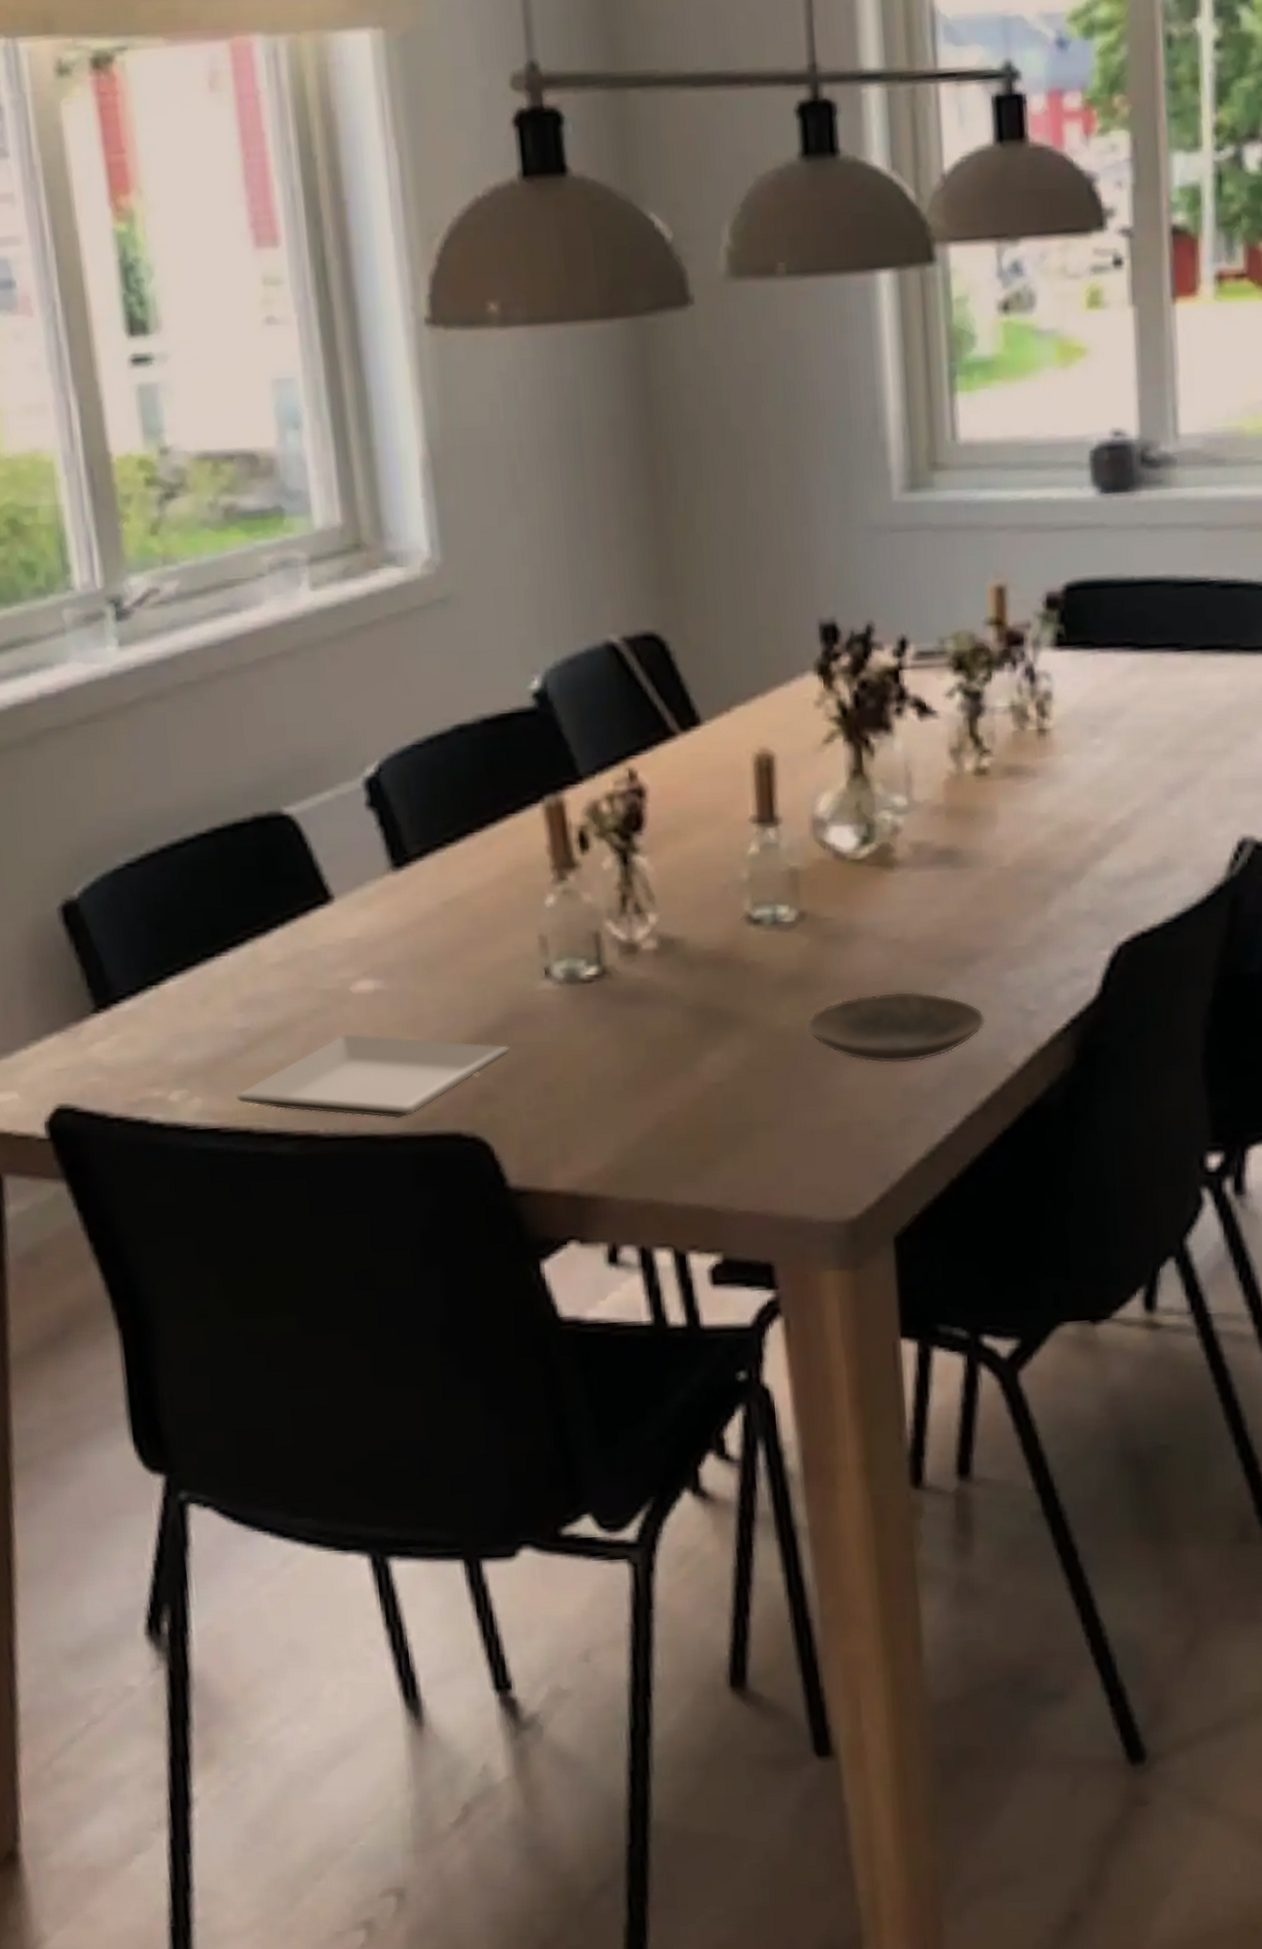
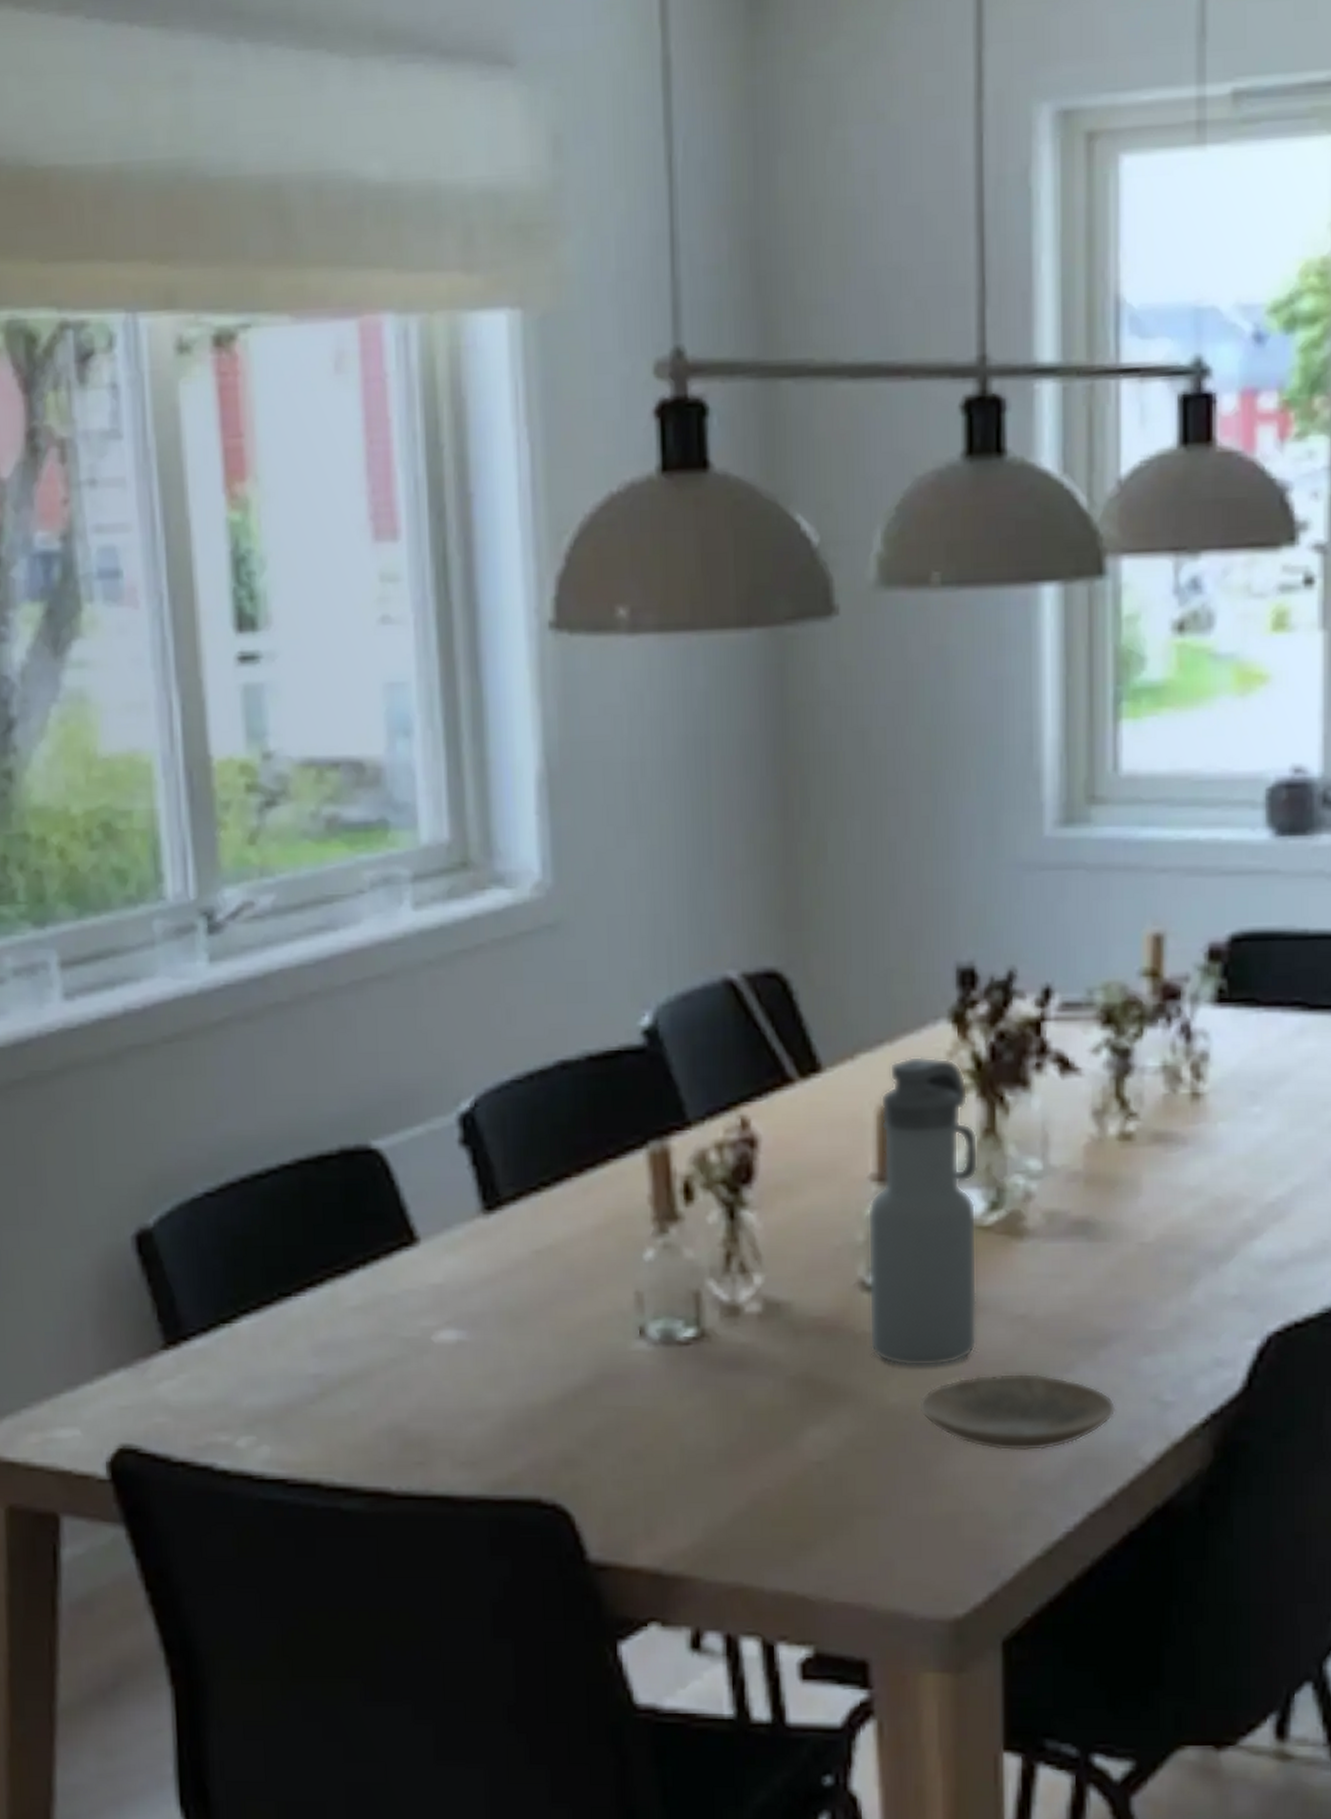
plate: present [235,1034,509,1118] -> none [305,1386,597,1479]
water bottle: none [749,706,856,992] -> present [867,1056,979,1367]

